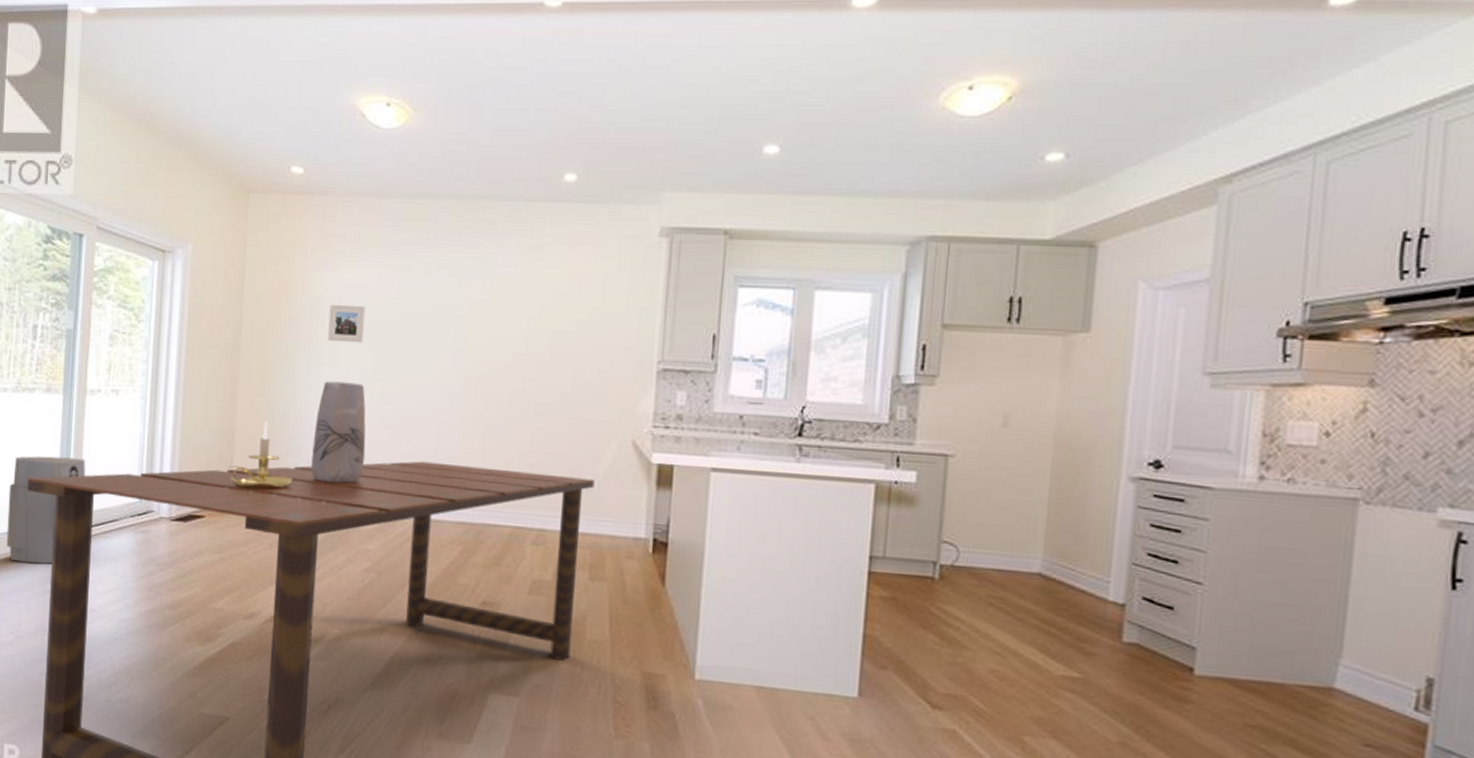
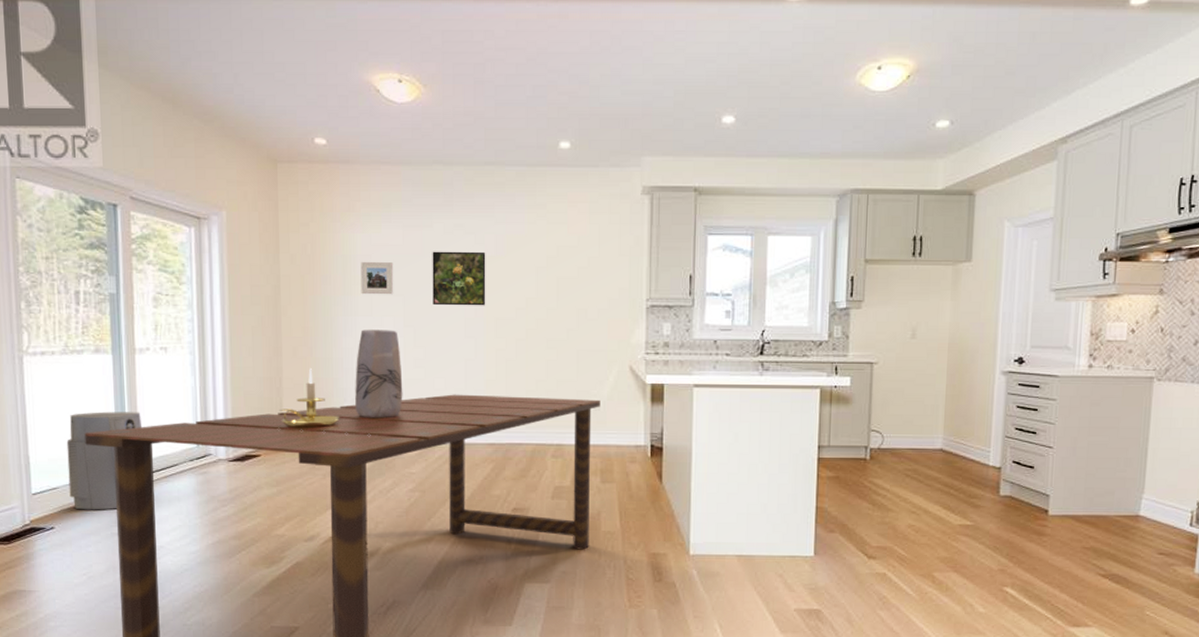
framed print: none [406,295,471,361] -> present [432,251,486,306]

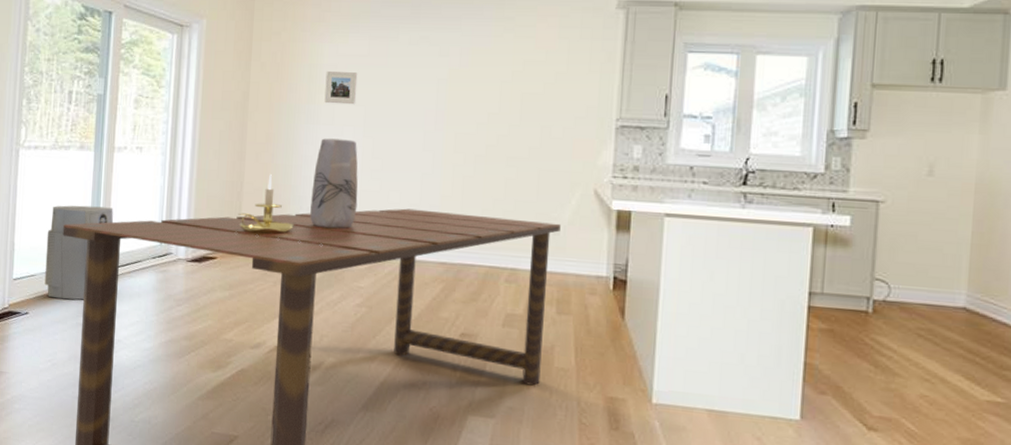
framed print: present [432,251,486,306] -> none [393,62,450,120]

